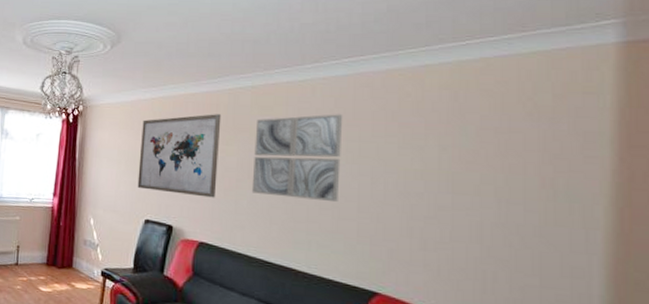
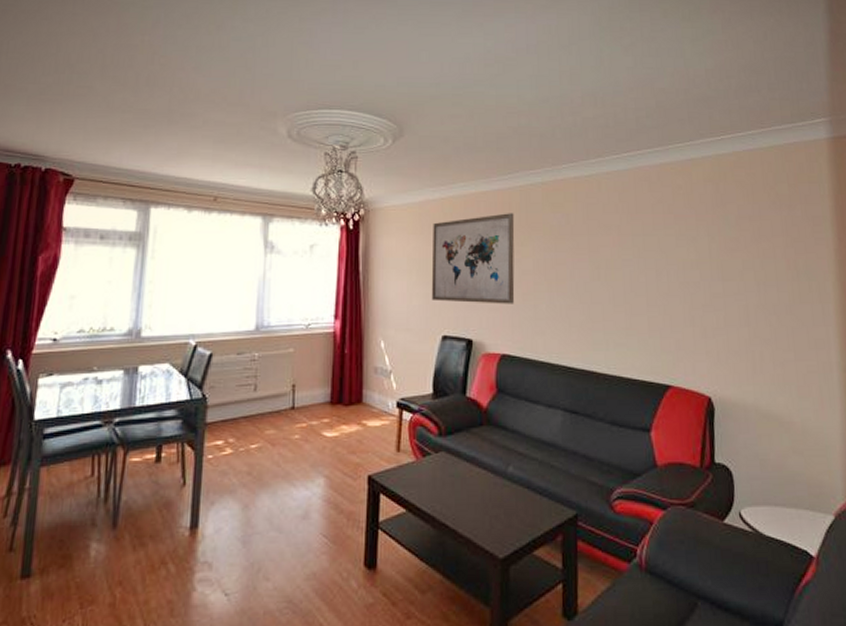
wall art: present [251,114,343,201] -> none [548,208,629,297]

